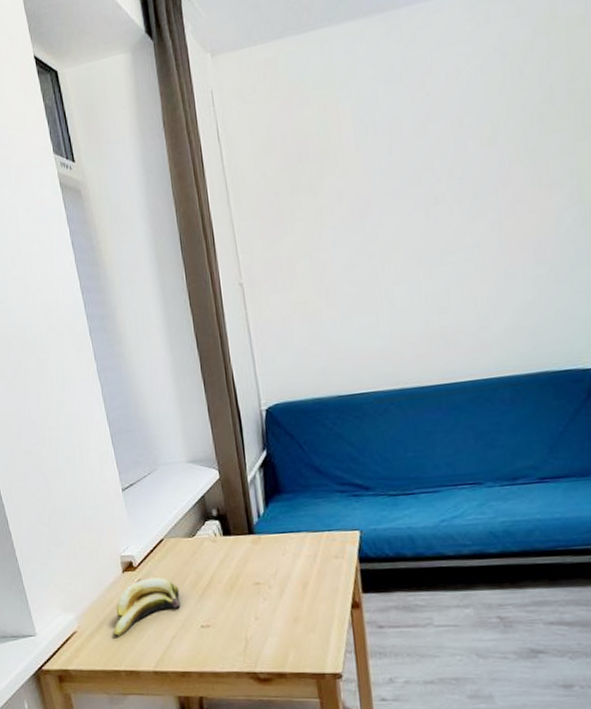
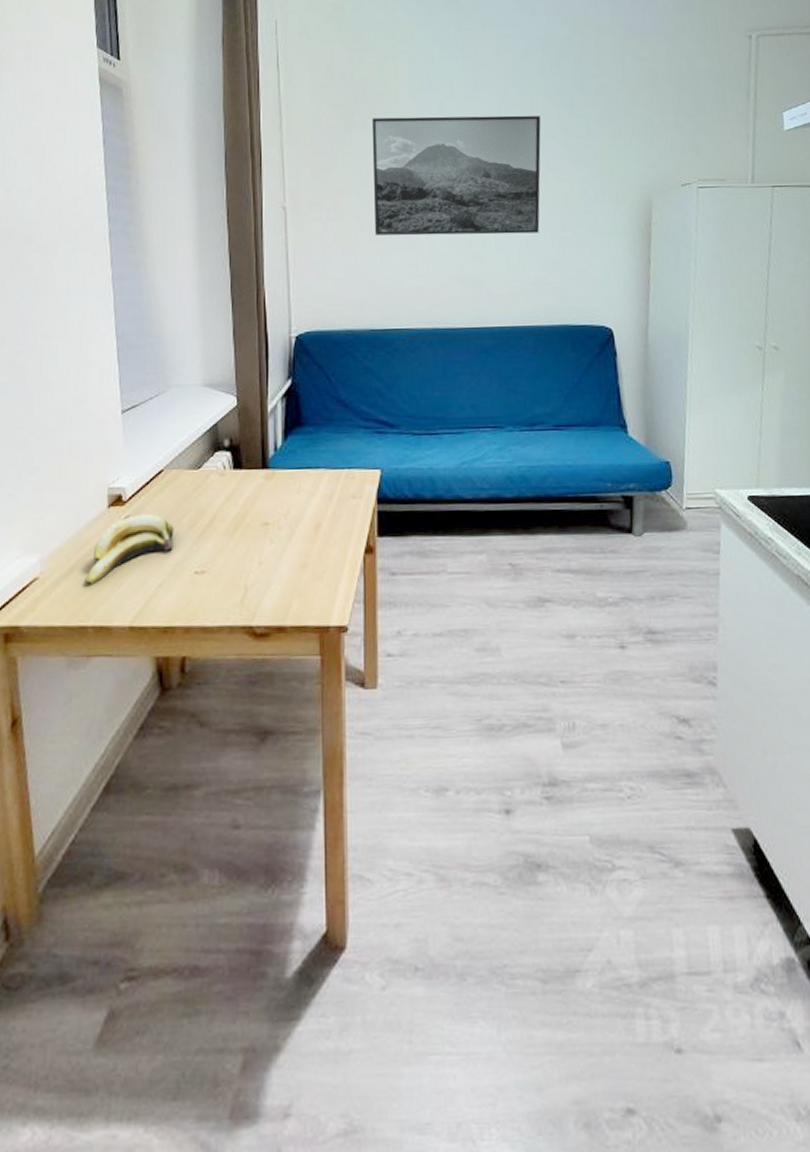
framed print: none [318,141,510,300] -> present [371,115,541,236]

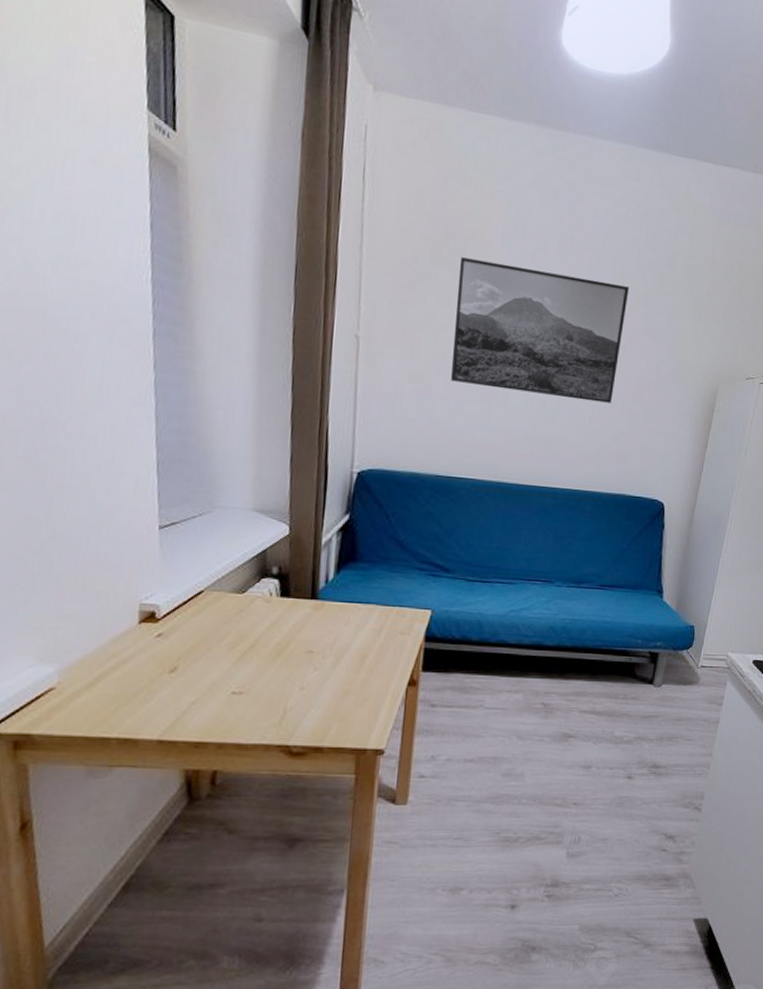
banana: present [85,514,174,585] -> none [109,633,212,698]

